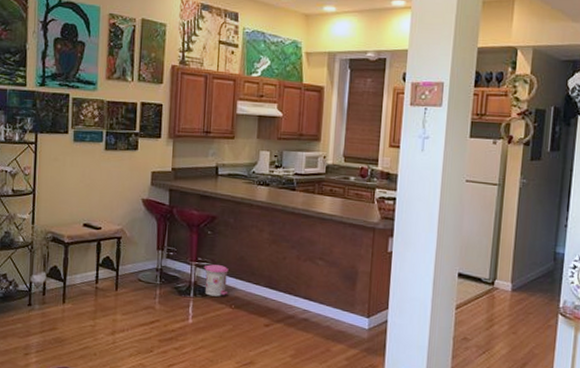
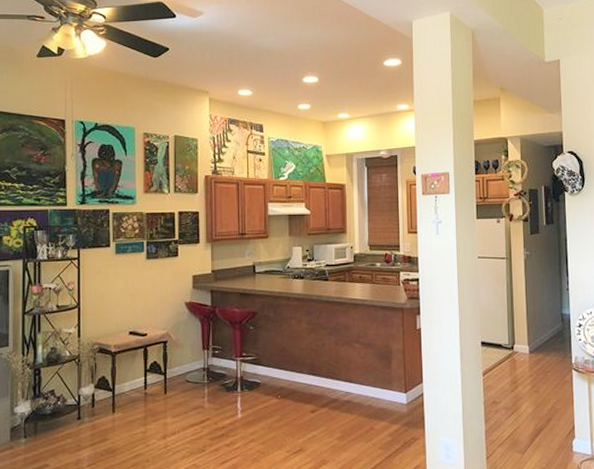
trash can: present [203,264,229,297] -> none [248,358,274,389]

